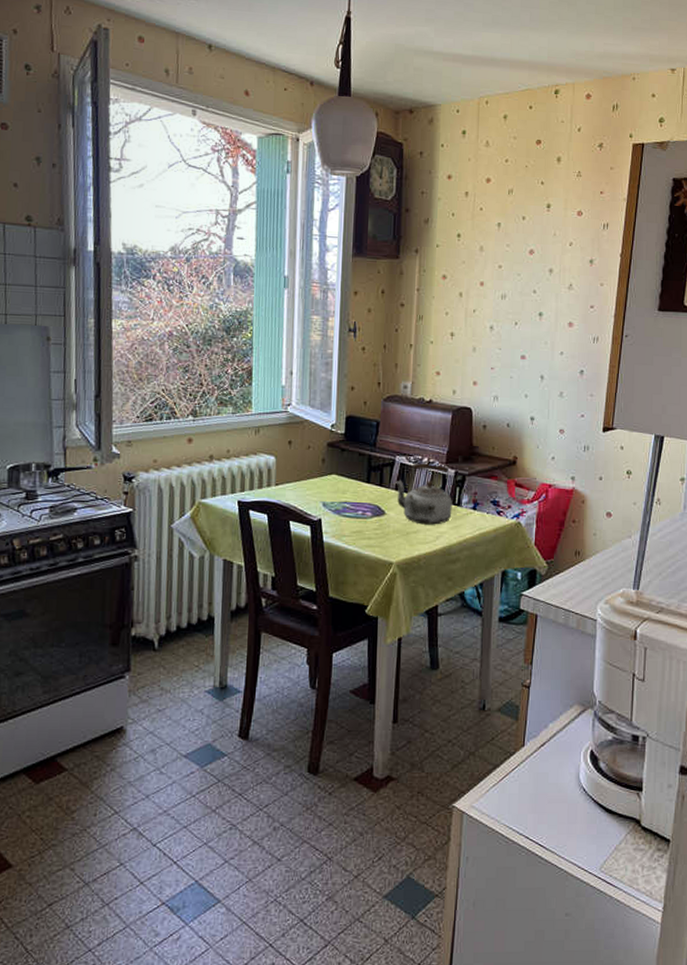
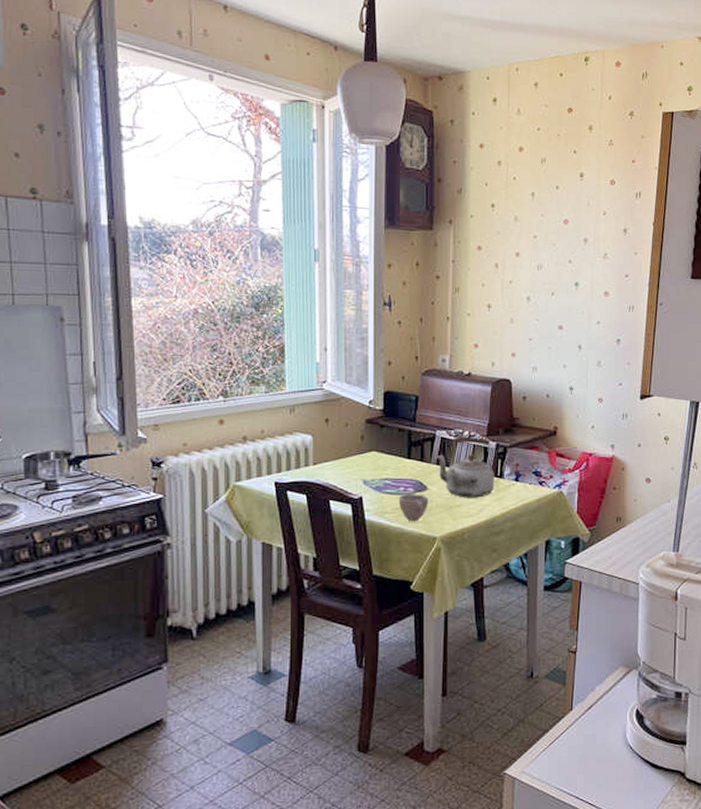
cup: none [356,518,387,546] -> present [398,494,429,522]

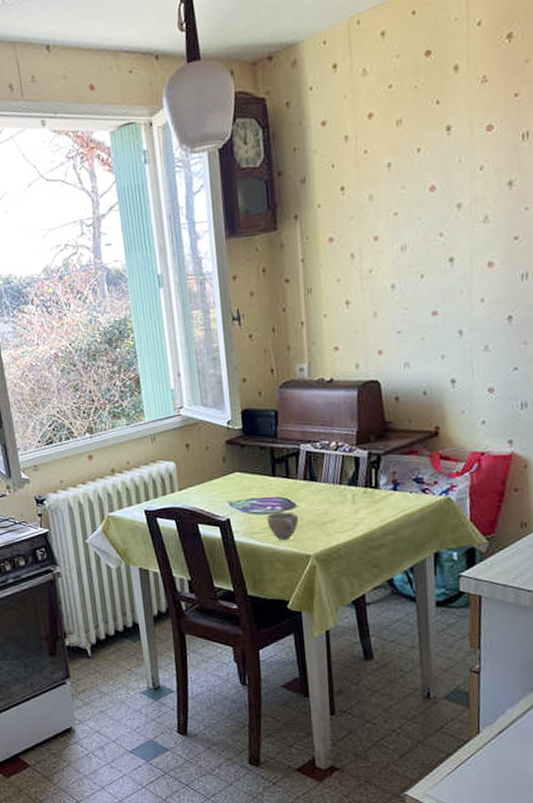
kettle: present [436,436,495,498] -> none [302,447,370,513]

